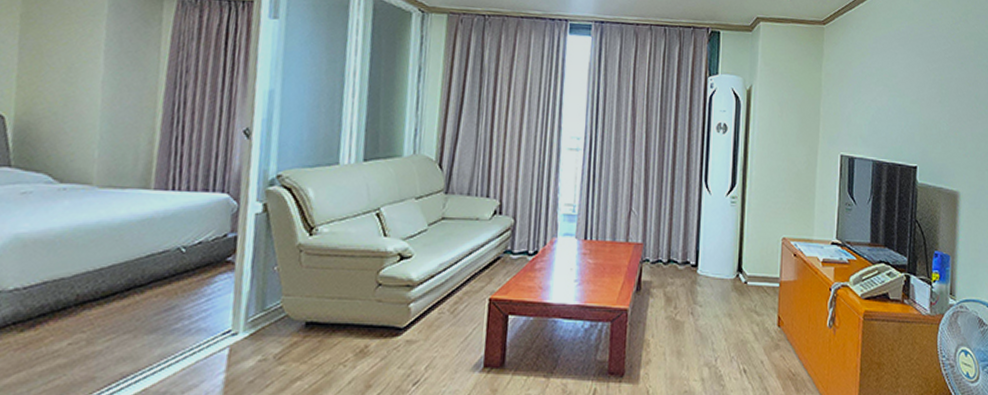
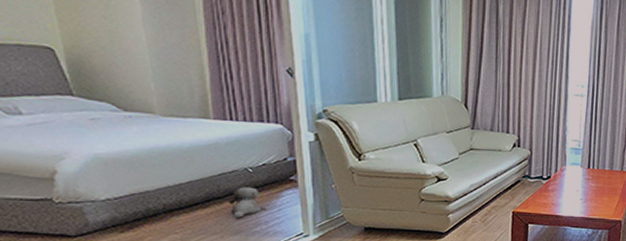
plush toy: none [150,271,189,311] -> present [228,187,262,218]

